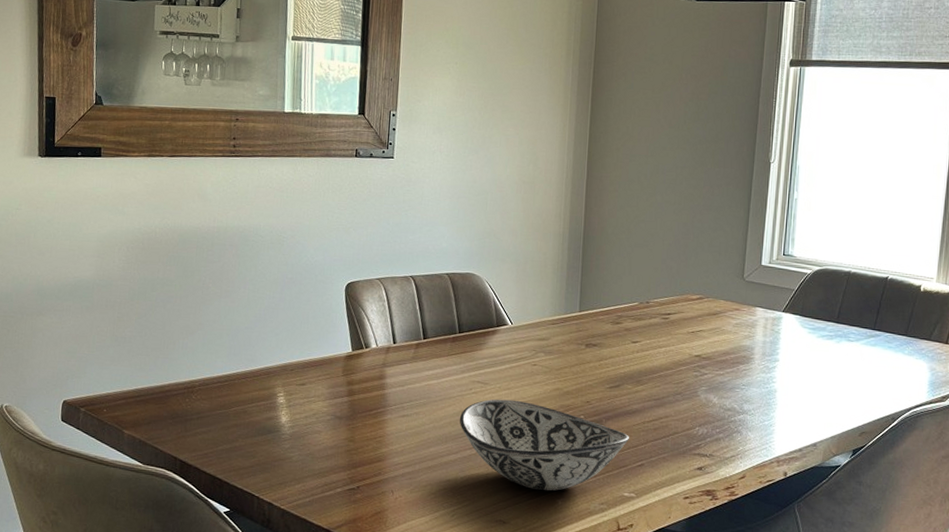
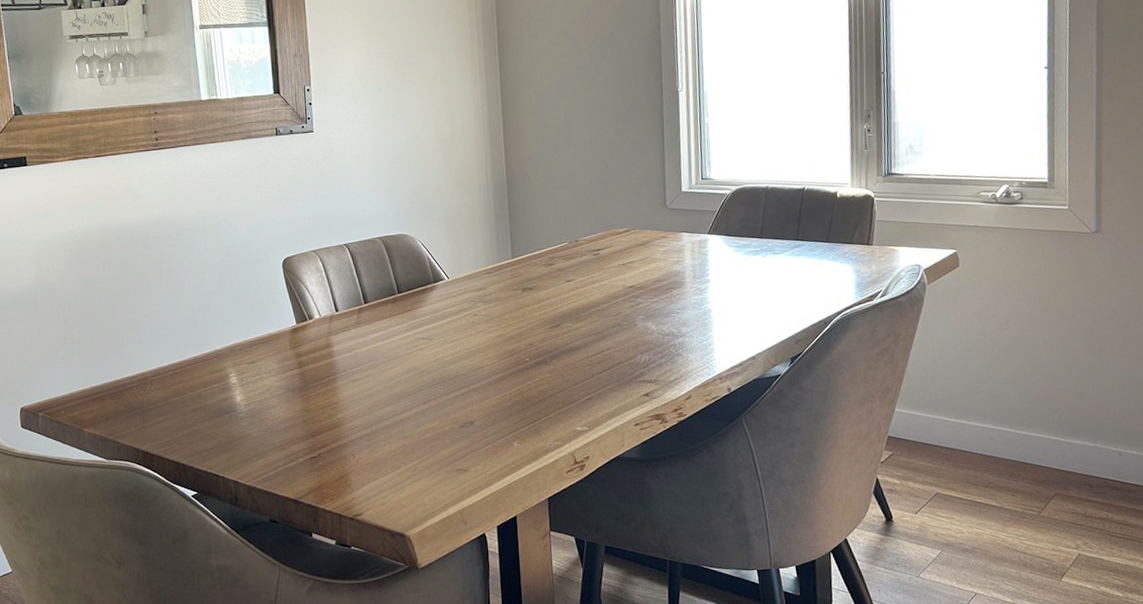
decorative bowl: present [459,399,629,491] -> none [408,351,575,436]

